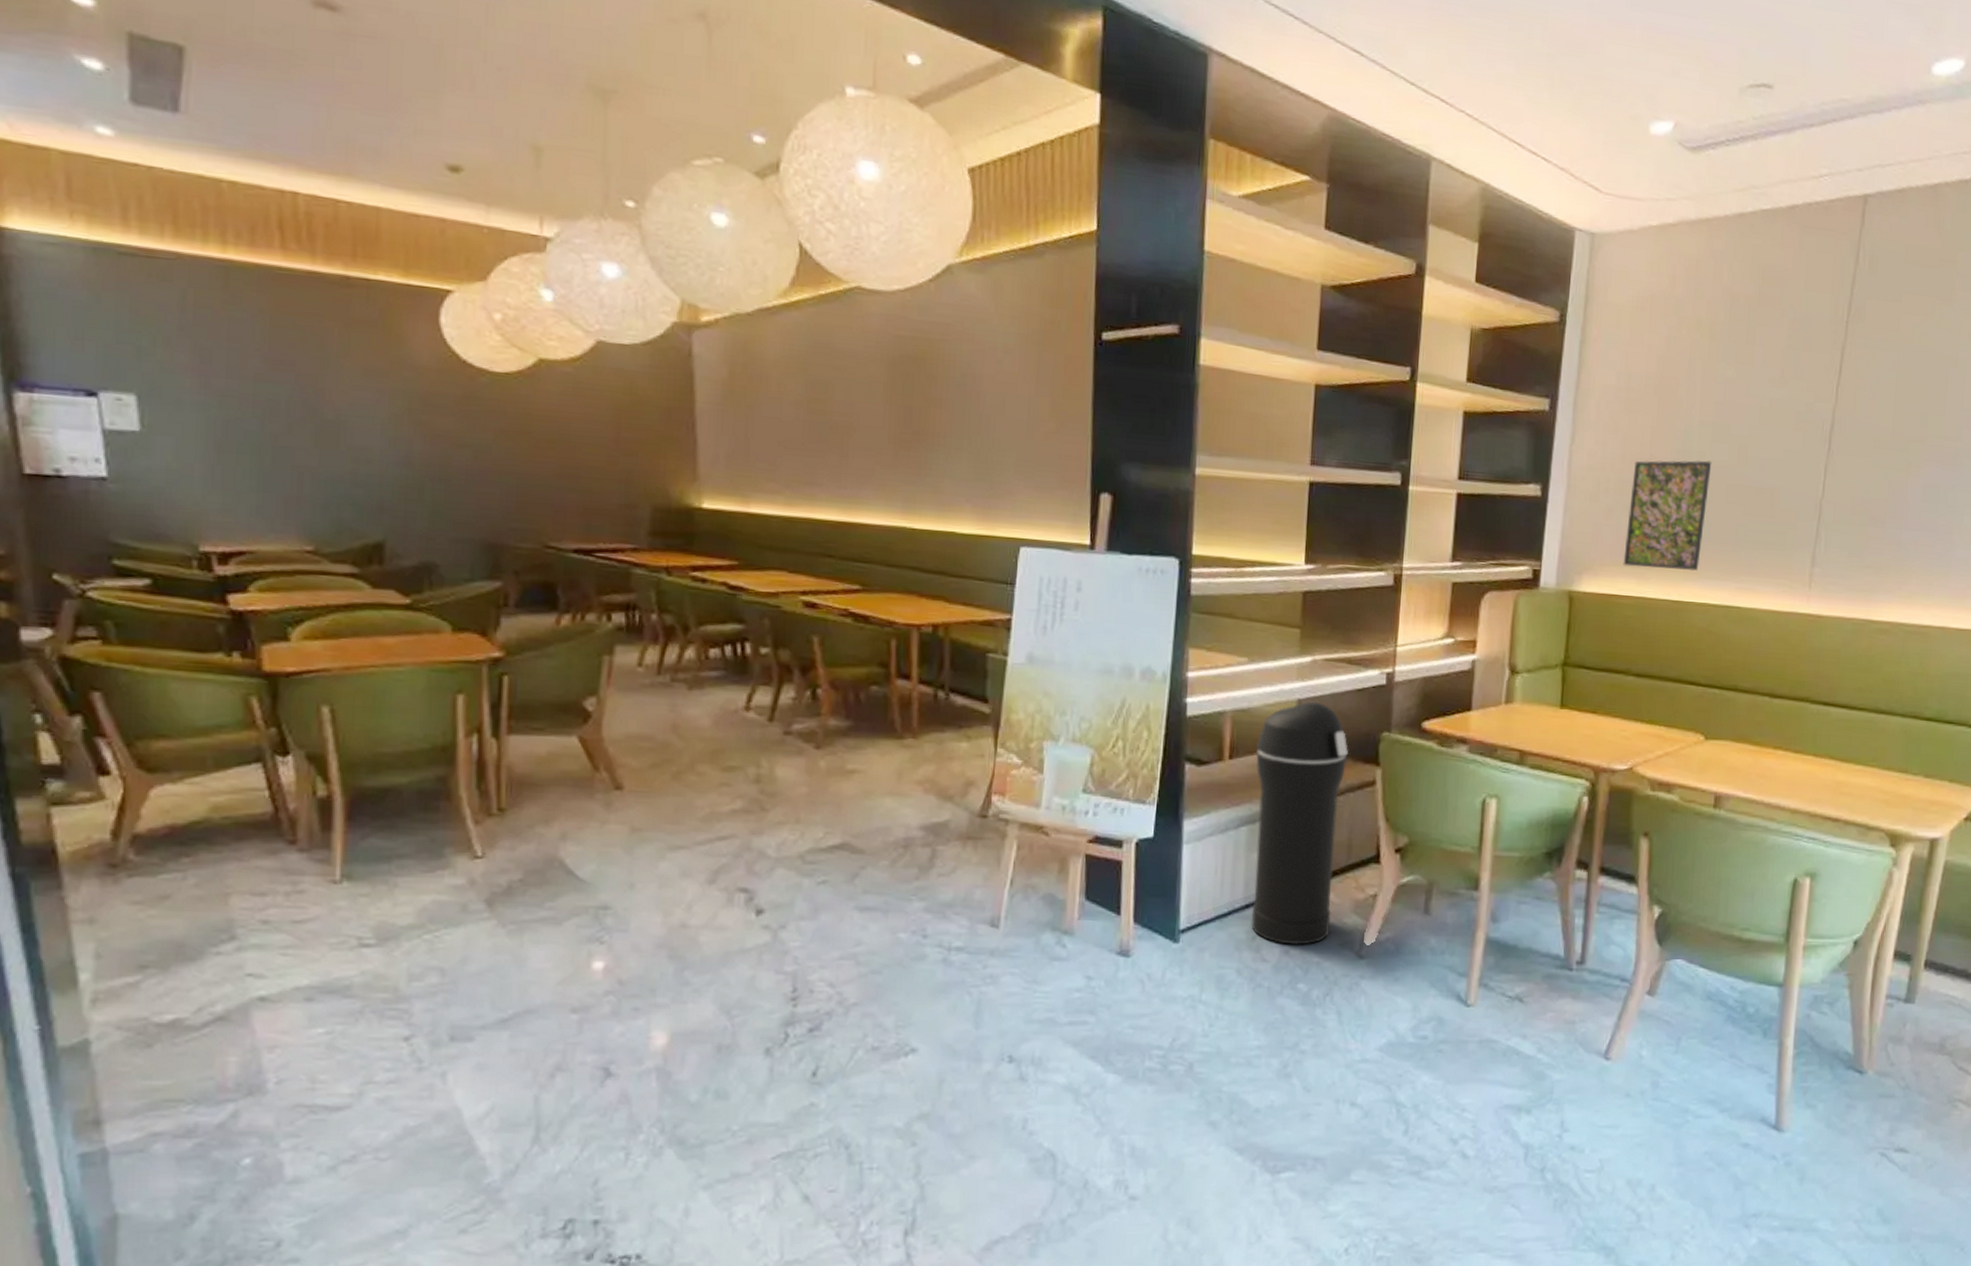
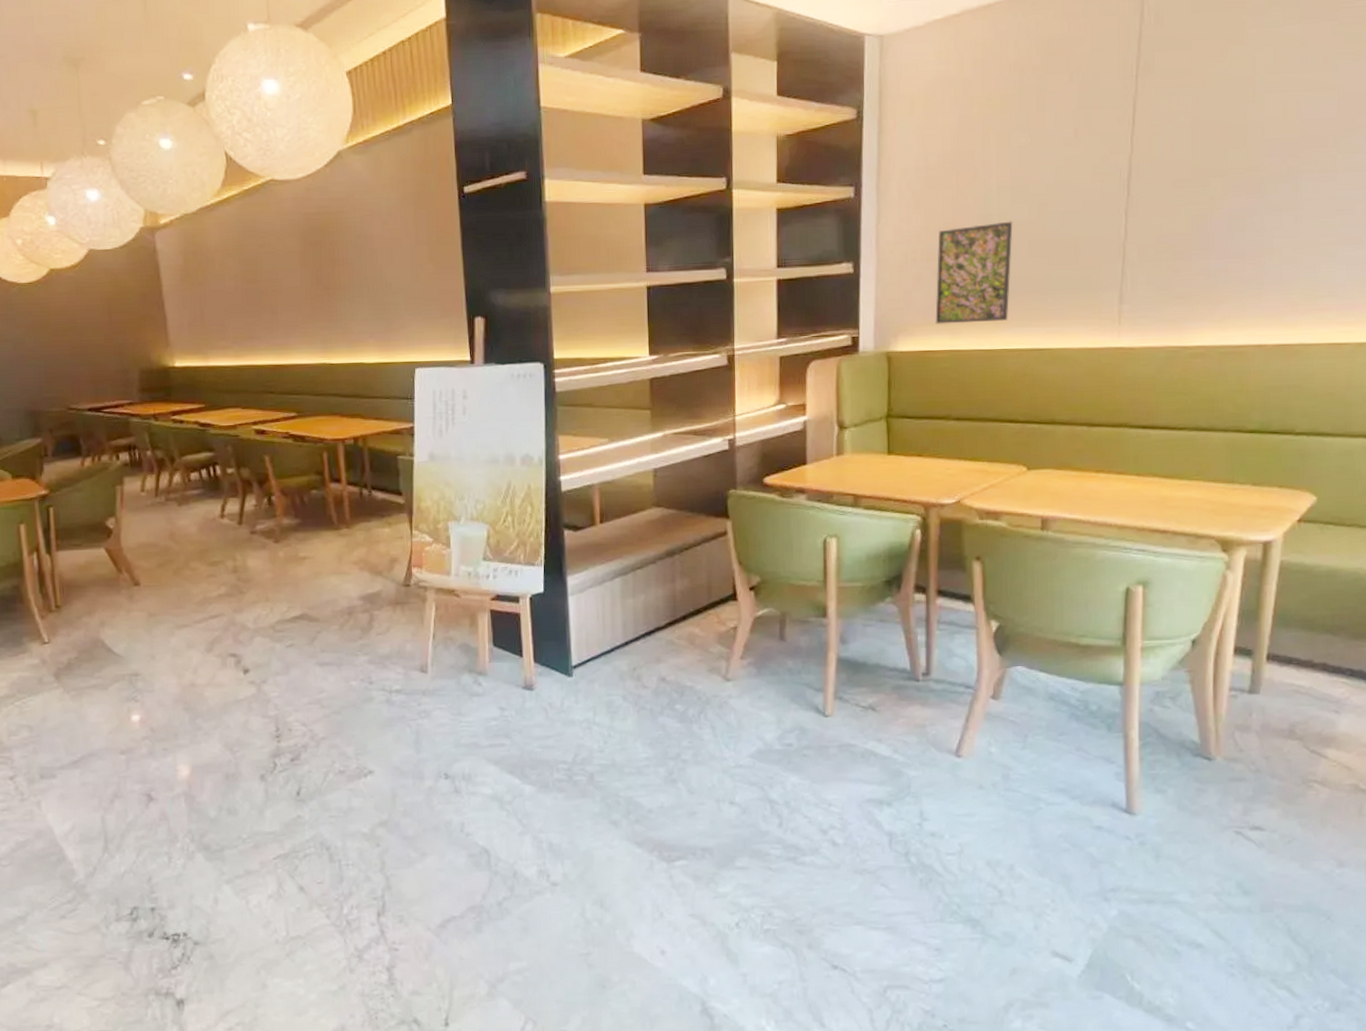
trash can: present [1251,701,1348,945] -> none [622,469,701,673]

